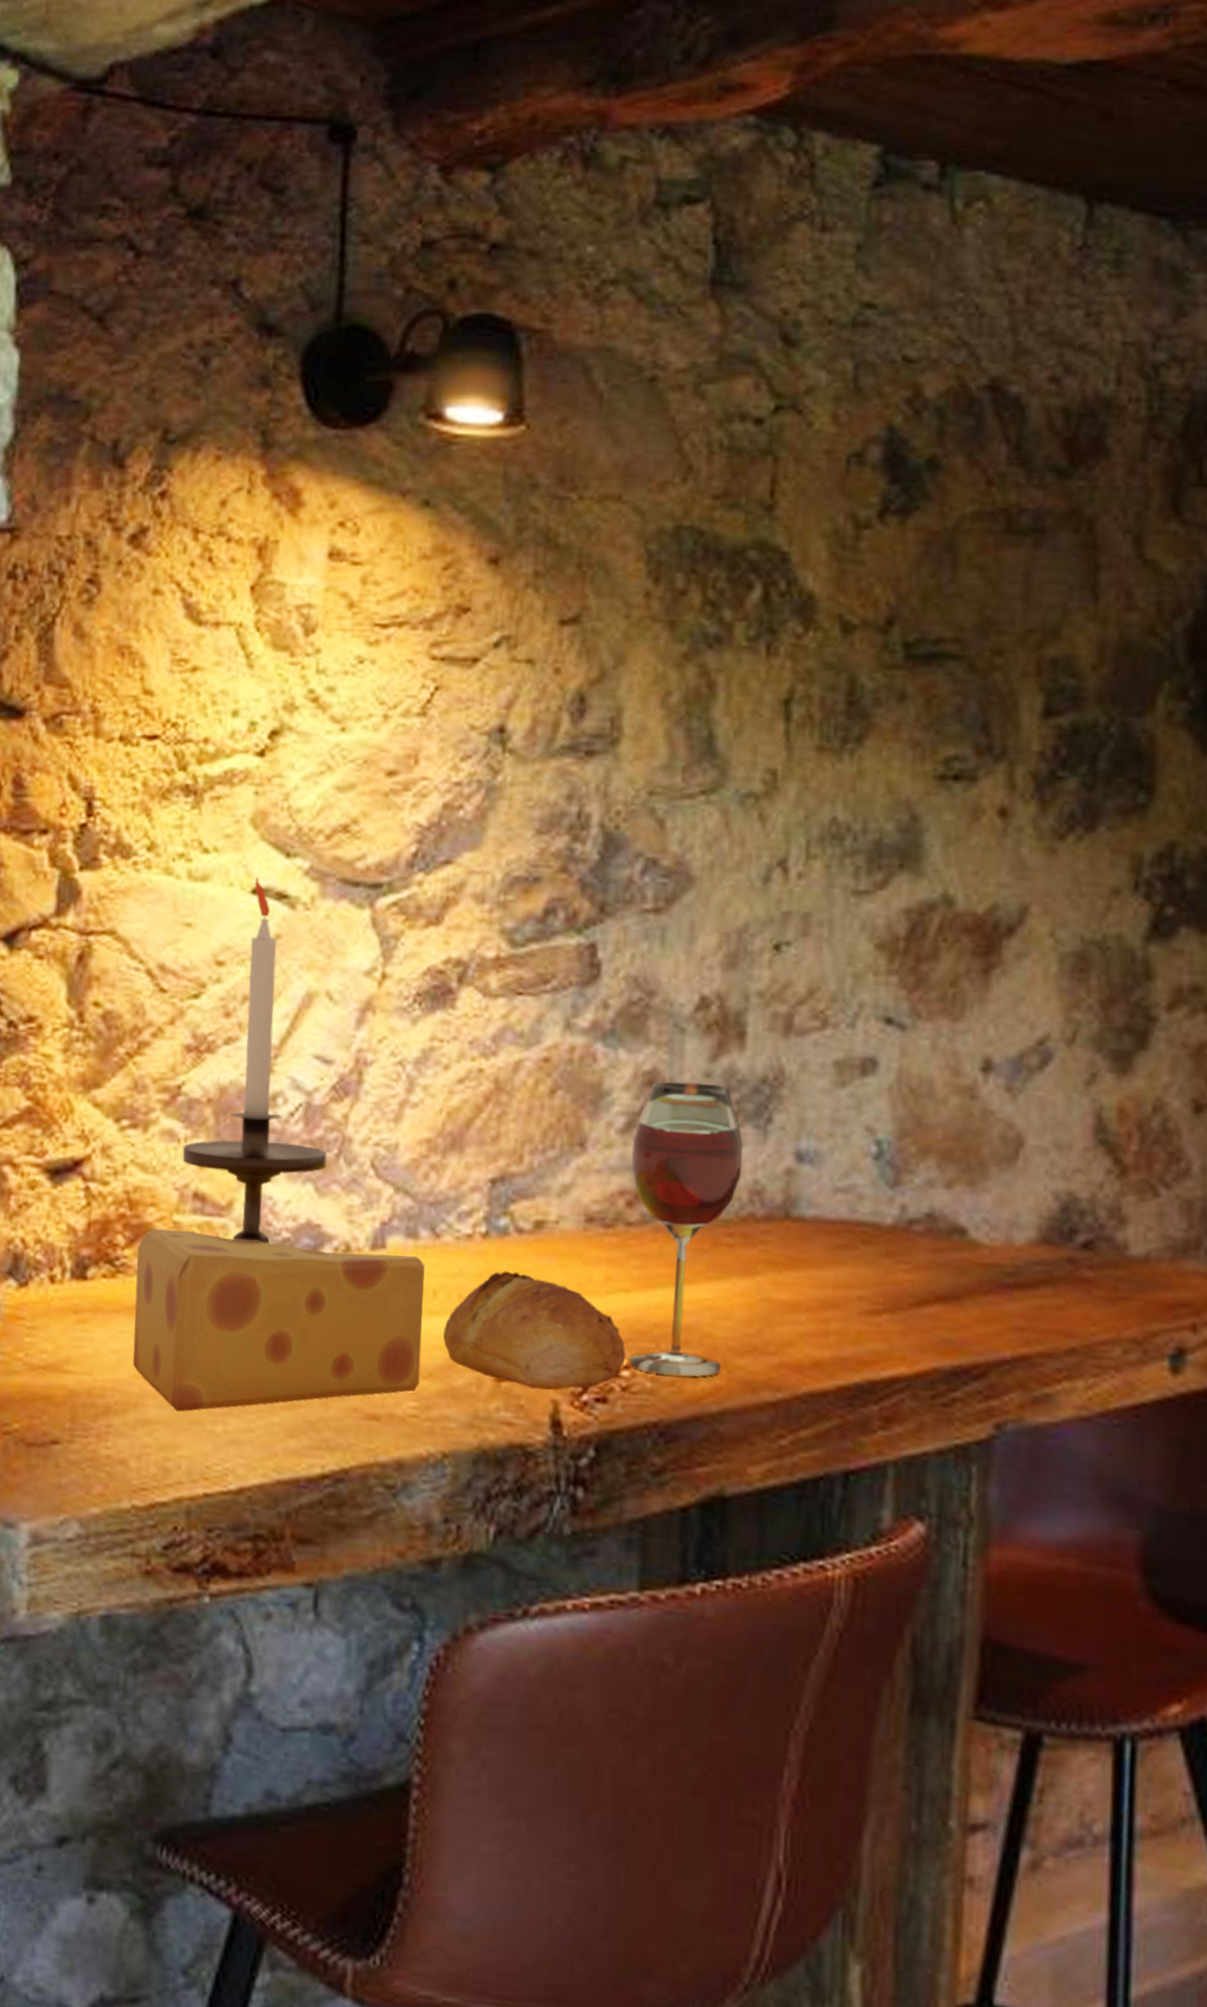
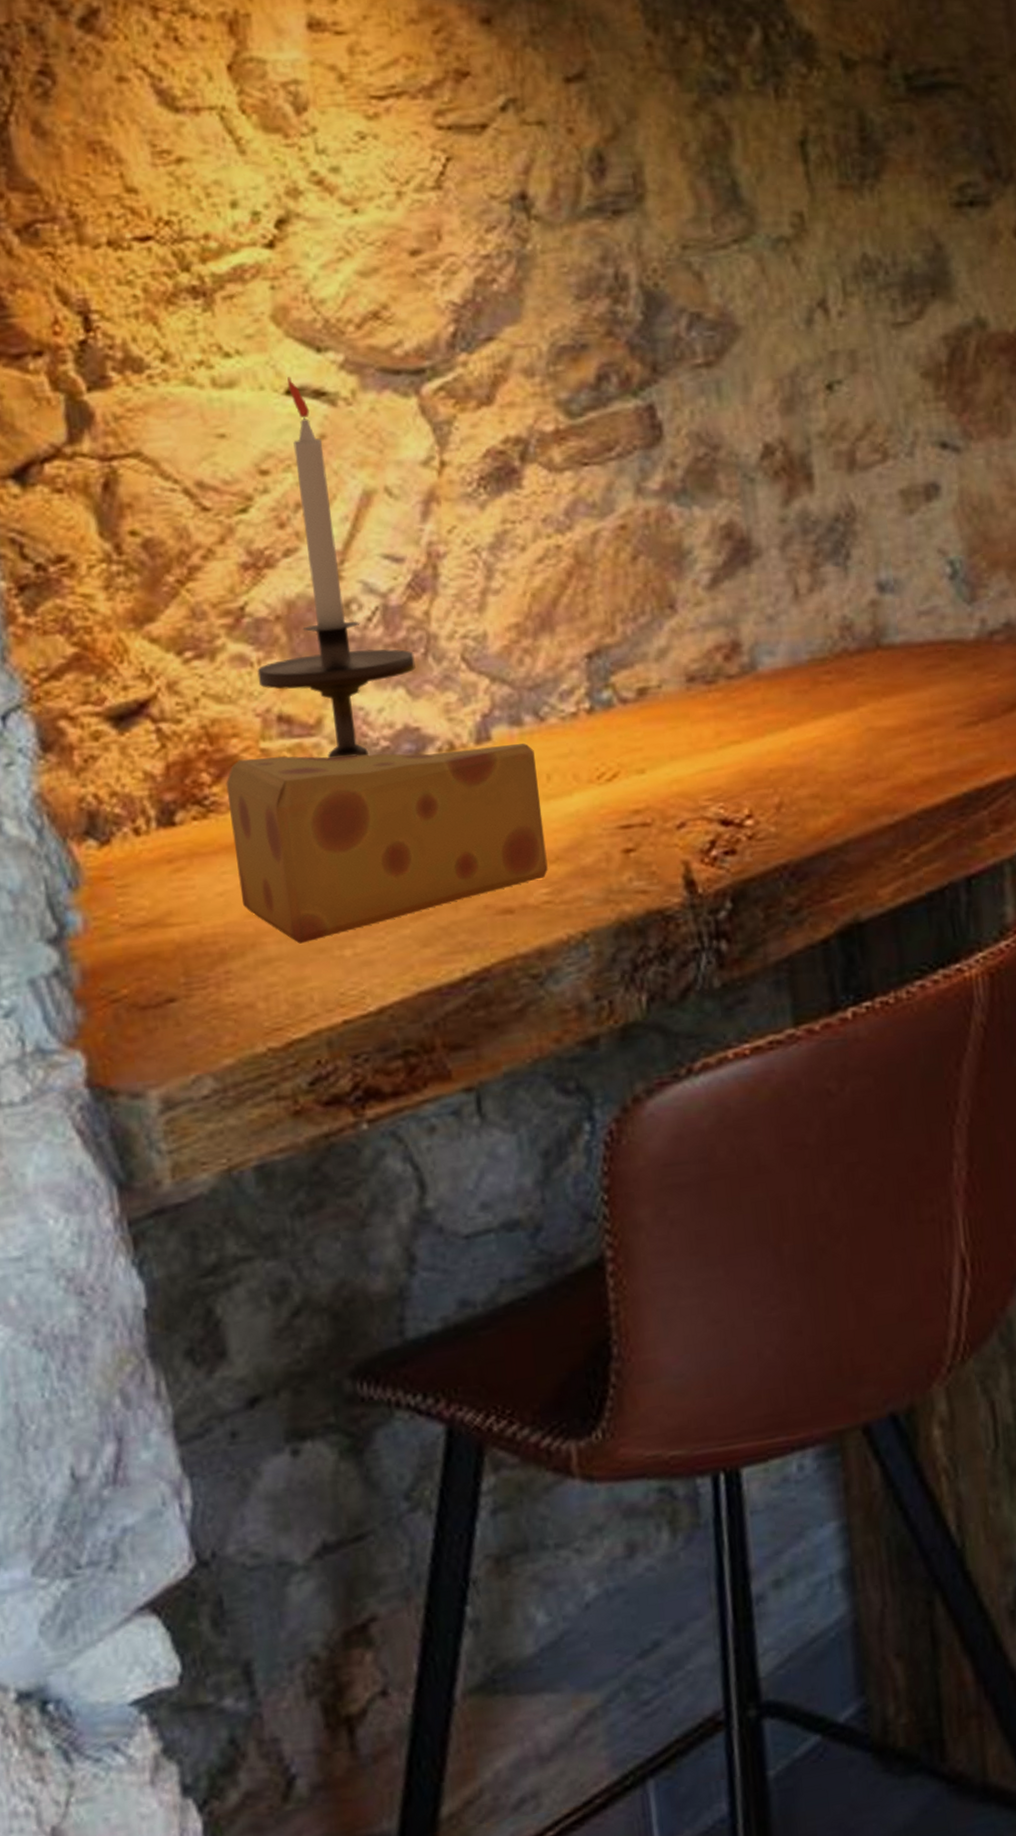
bread: present [443,1271,626,1391] -> none [563,742,748,854]
wineglass: present [629,1081,743,1377] -> none [720,528,839,818]

